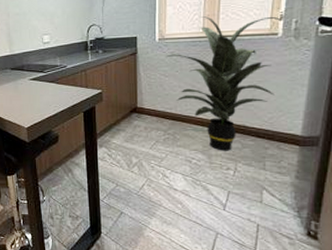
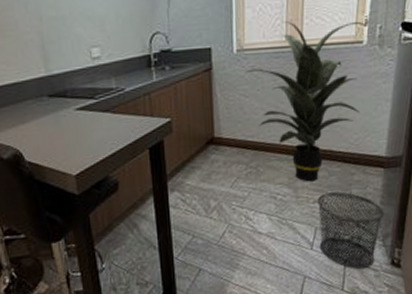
waste bin: none [230,162,300,234] -> present [317,191,385,269]

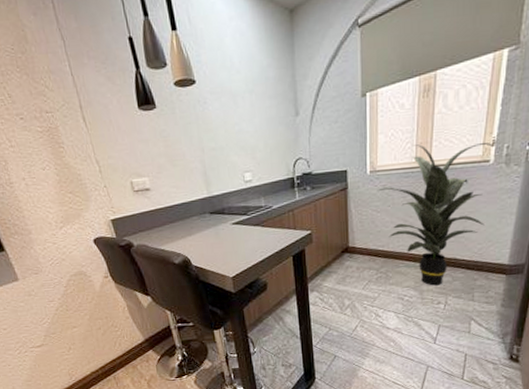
waste bin: present [317,191,385,269] -> none [441,295,505,362]

